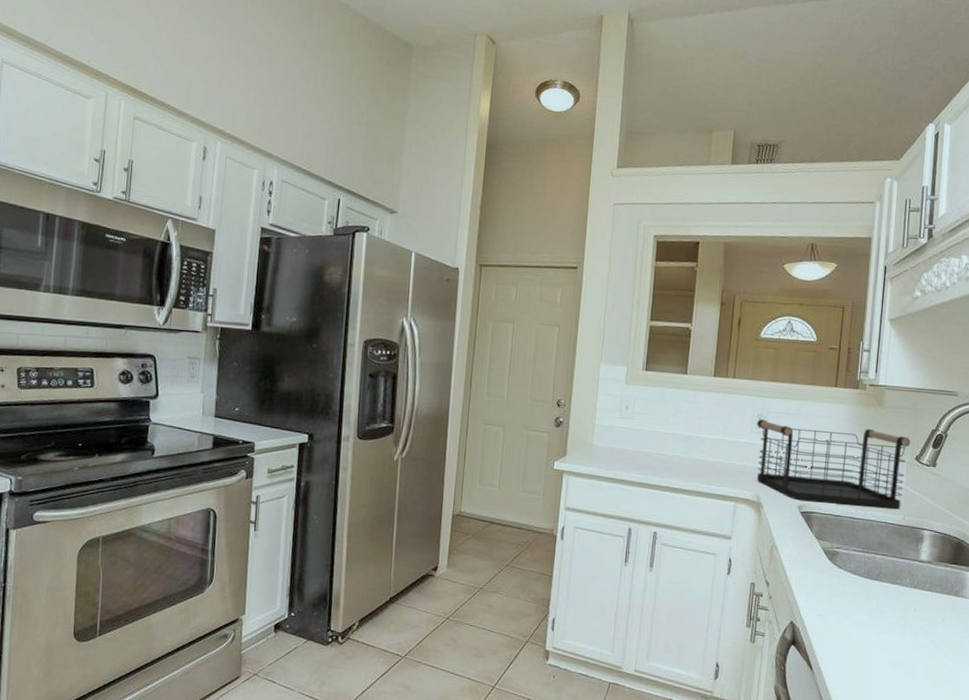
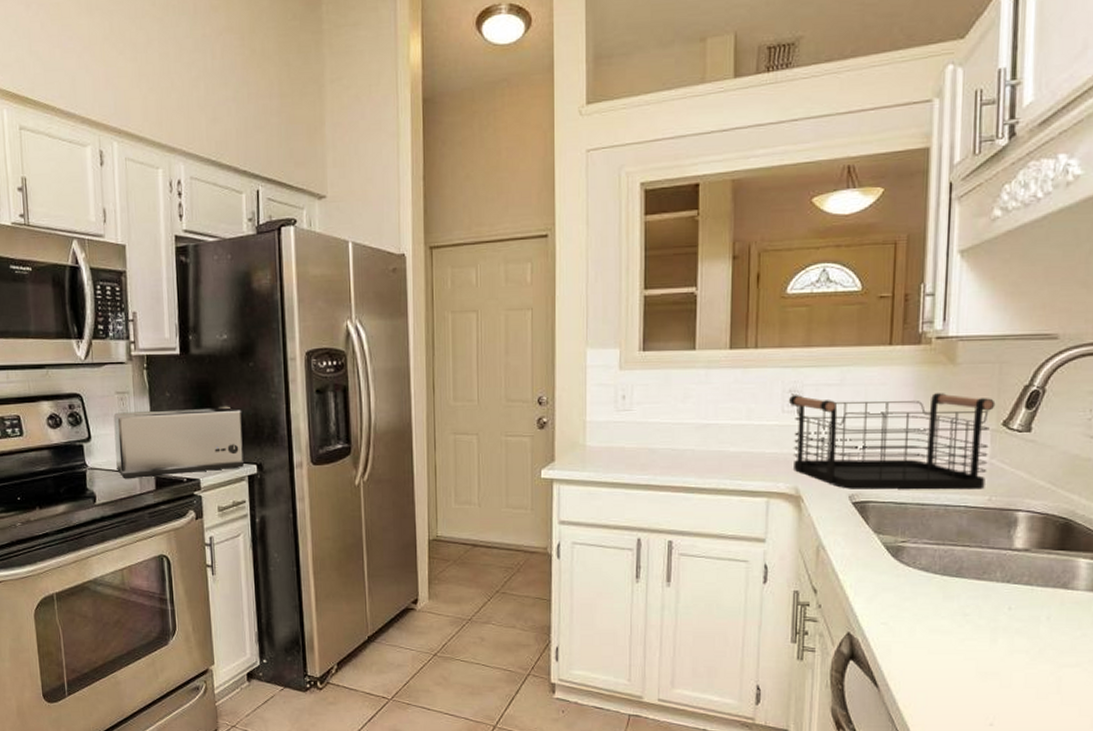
toaster: none [178,375,302,436] -> present [113,406,245,478]

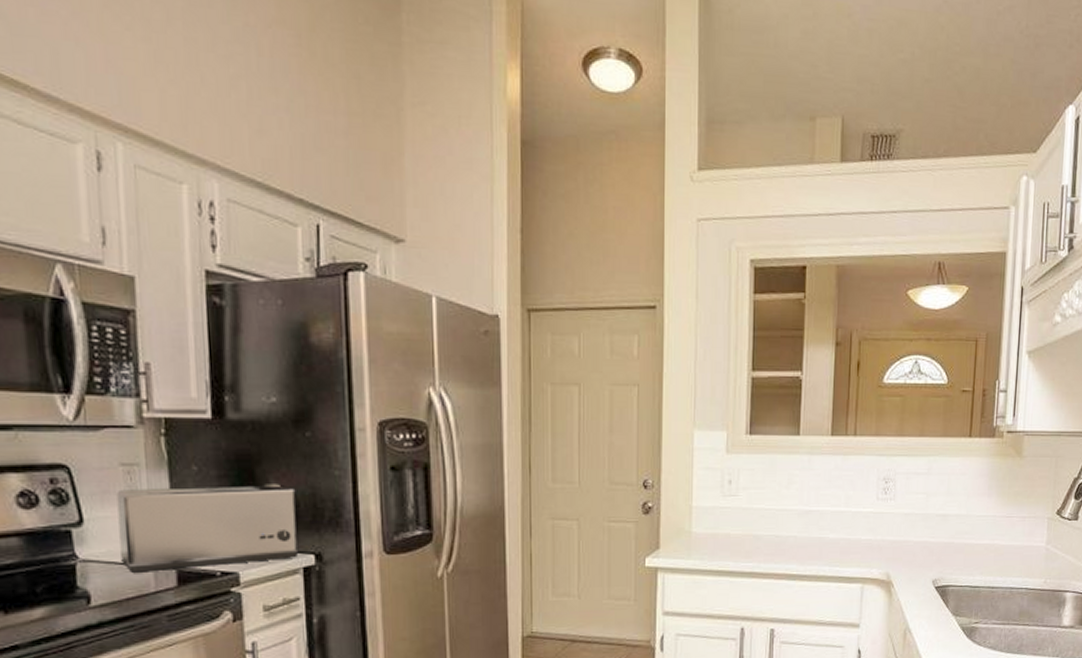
dish rack: present [789,393,996,489] -> none [883,483,1052,574]

